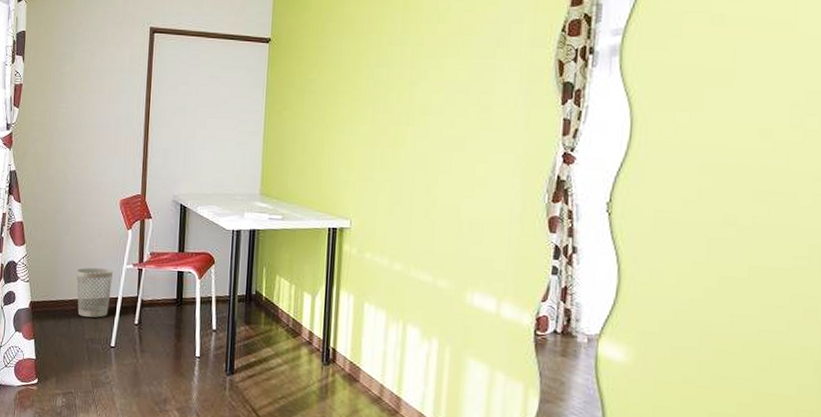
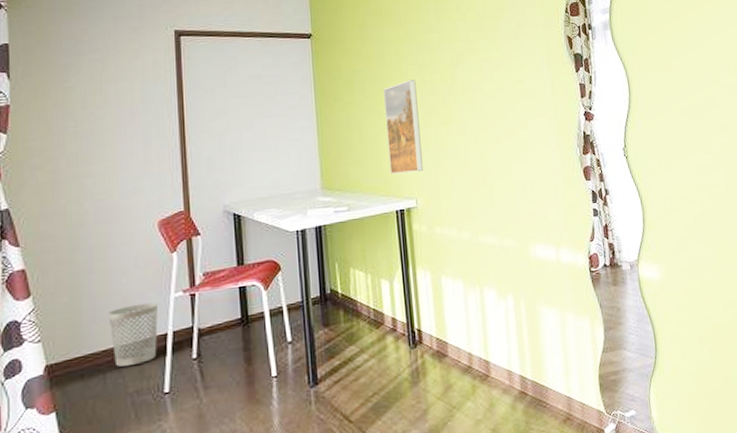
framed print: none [328,95,369,193] -> present [384,80,423,175]

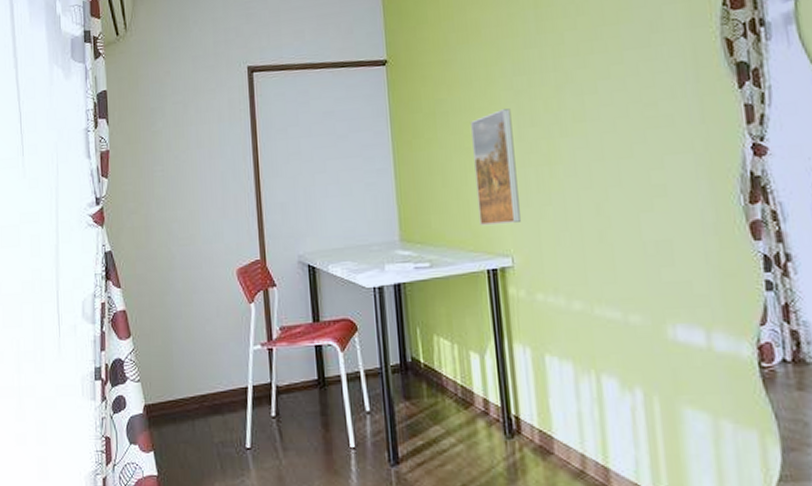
wastebasket: present [108,302,159,367] -> none [194,353,239,415]

